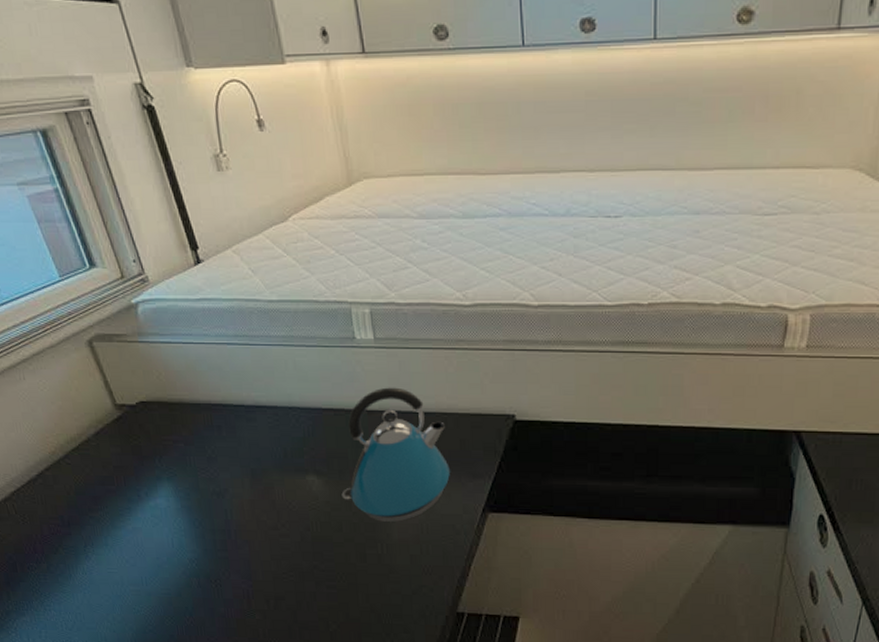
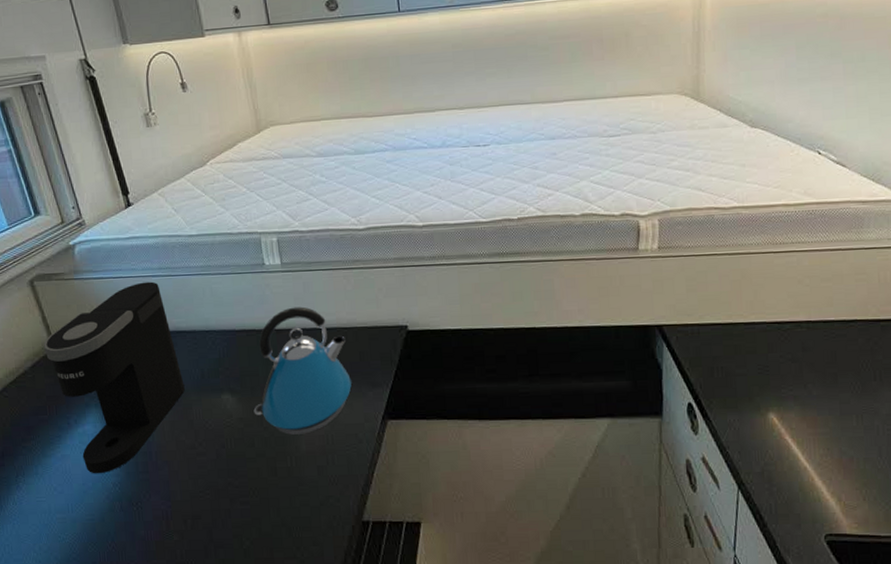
coffee maker: none [106,350,266,549] -> present [43,281,185,474]

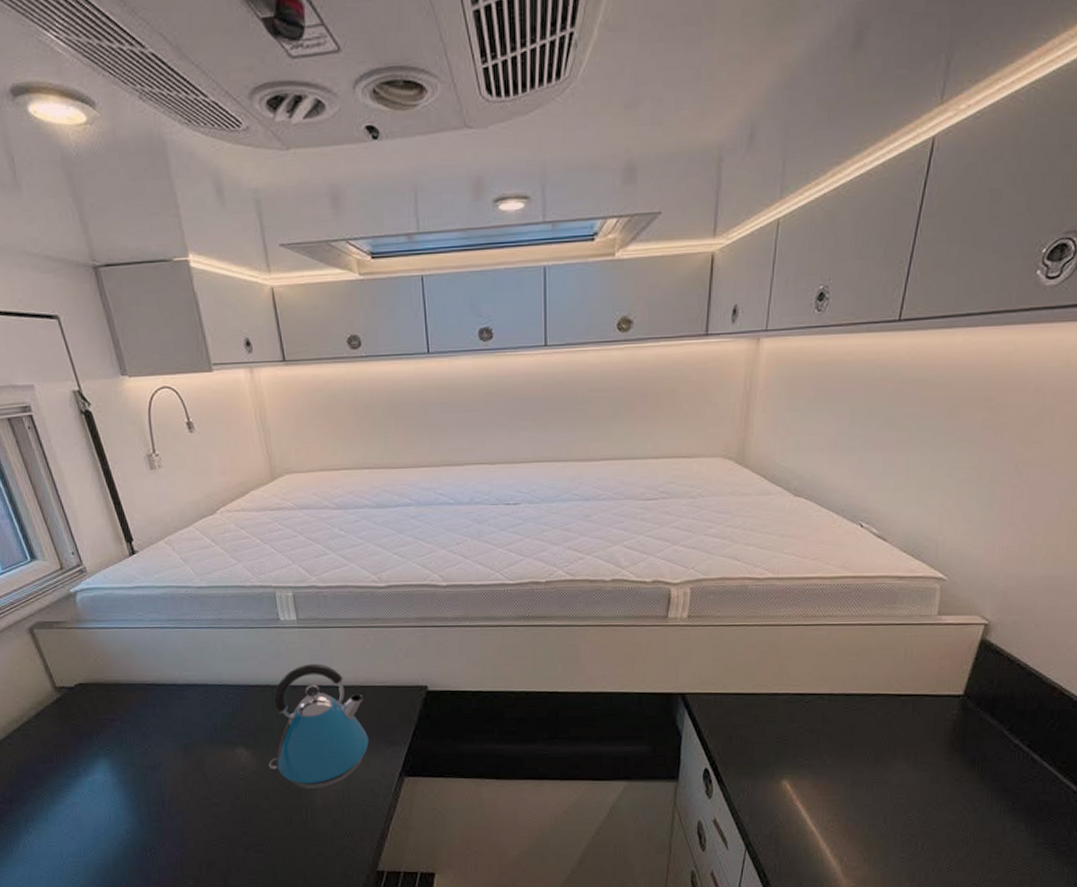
coffee maker: present [43,281,185,474] -> none [47,633,197,821]

